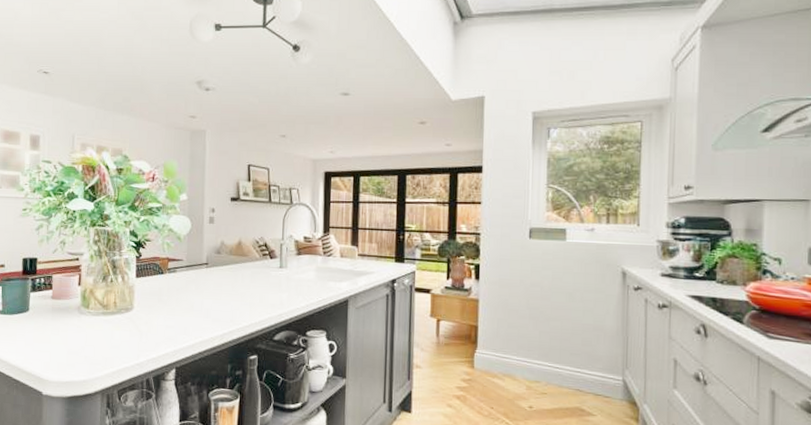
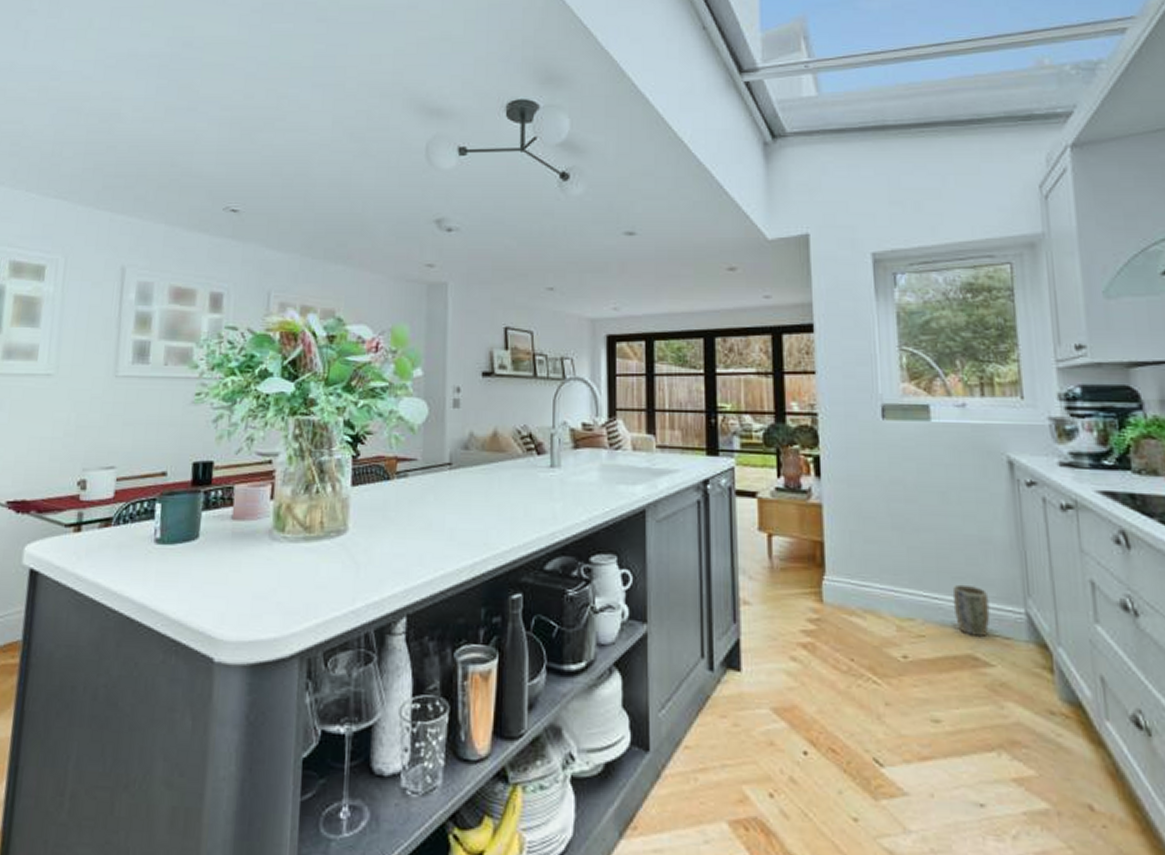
plant pot: none [569,358,597,395] -> present [952,584,990,636]

